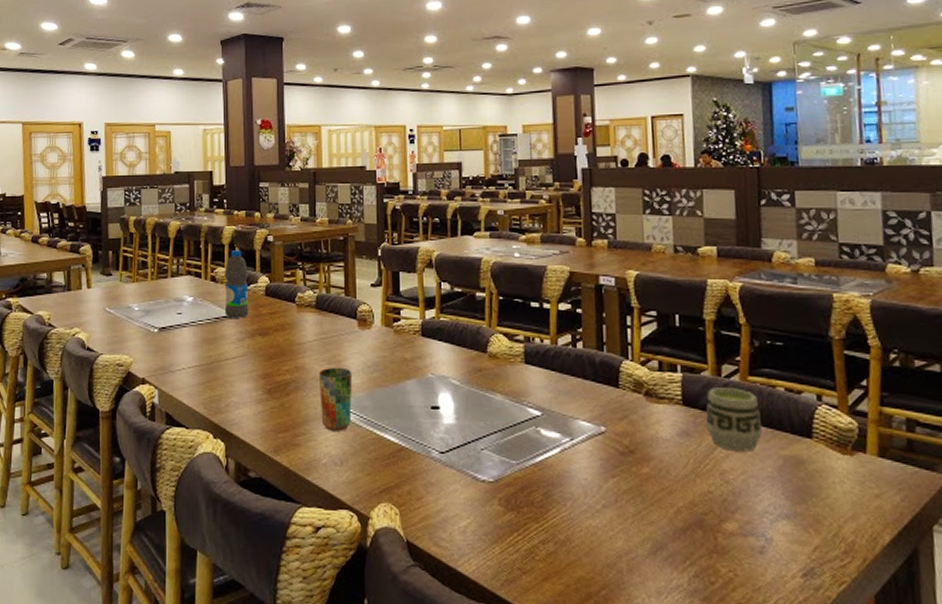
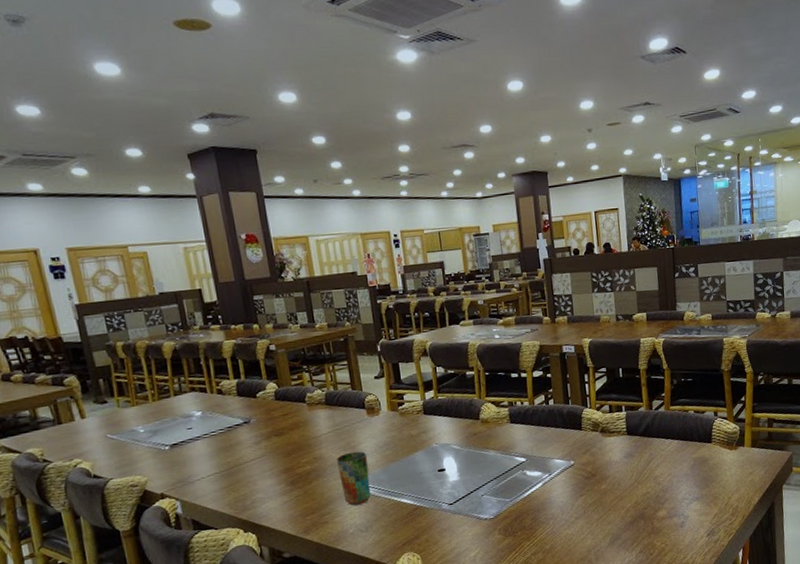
water bottle: present [224,250,249,318] -> none [230,362,262,425]
cup: present [704,387,763,452] -> none [642,416,681,462]

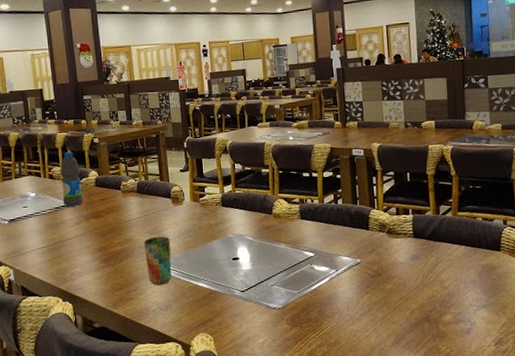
water bottle: none [230,362,262,425] -> present [60,152,83,207]

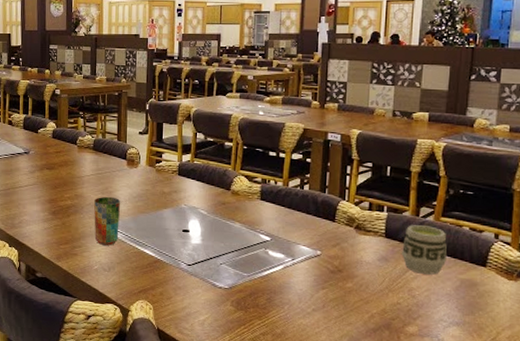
water bottle: present [60,152,83,207] -> none [19,100,39,155]
cup: none [429,221,468,266] -> present [401,225,448,275]

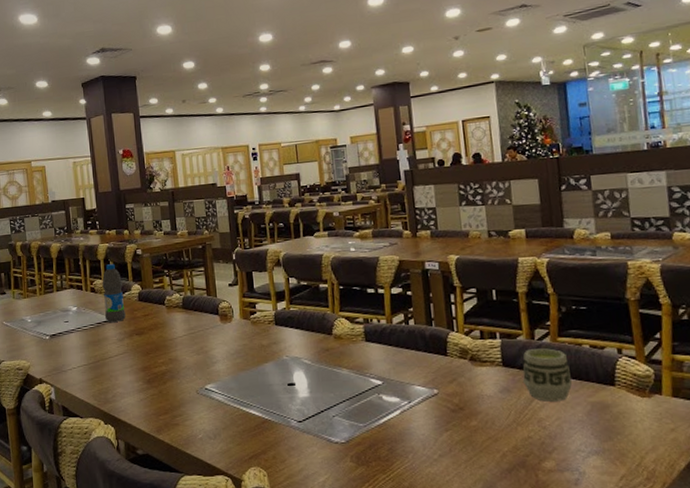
water bottle: none [19,100,39,155] -> present [102,264,126,322]
cup: present [93,196,121,246] -> none [189,356,221,411]

